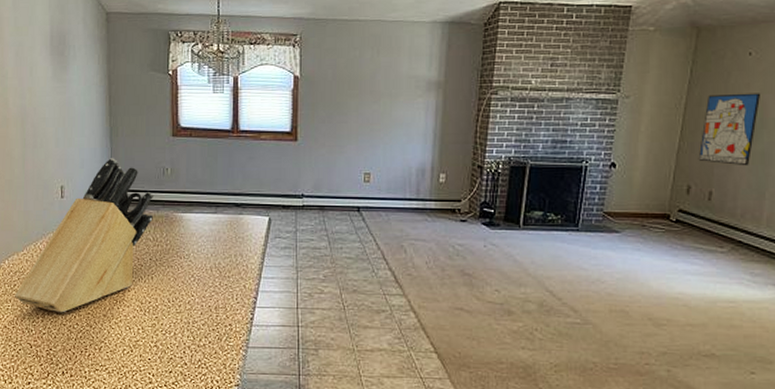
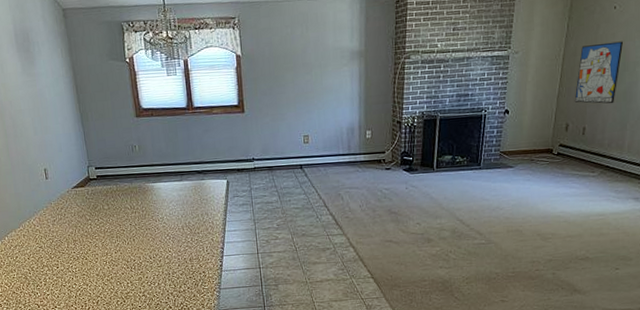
knife block: present [15,158,153,313] -> none [18,140,128,277]

